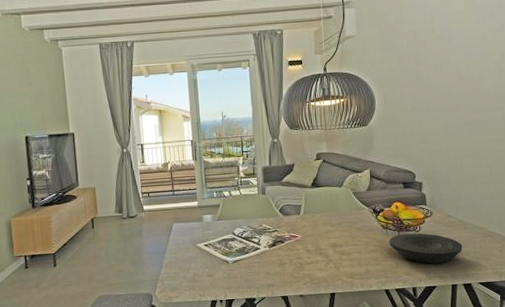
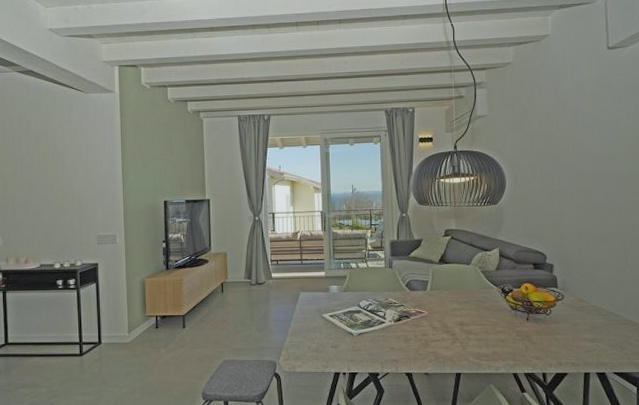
plate: present [388,233,463,264] -> none [517,316,596,349]

